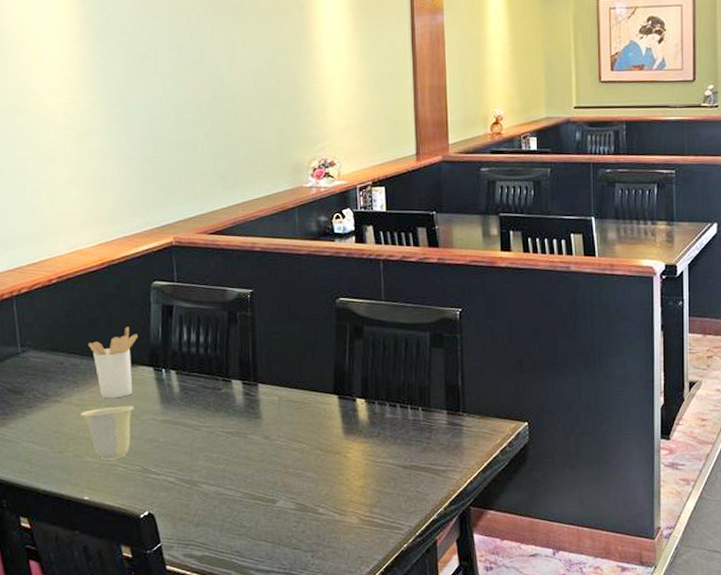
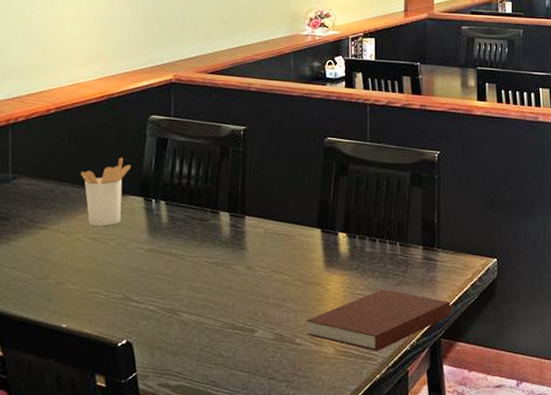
cup: present [81,406,134,460] -> none [66,234,121,288]
notebook: none [328,456,480,520] -> present [306,289,451,351]

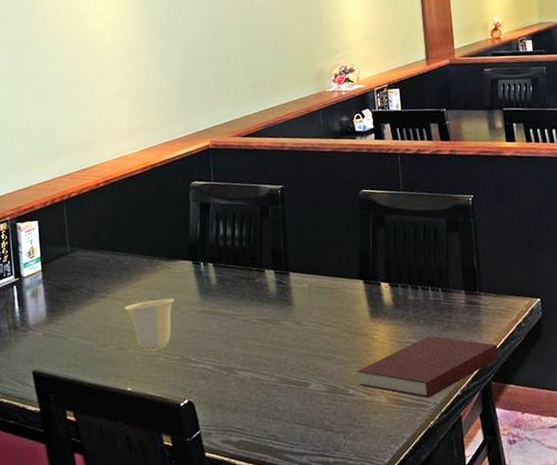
cup: none [66,234,121,288] -> present [125,298,175,351]
utensil holder: present [80,157,131,227] -> none [132,224,178,293]

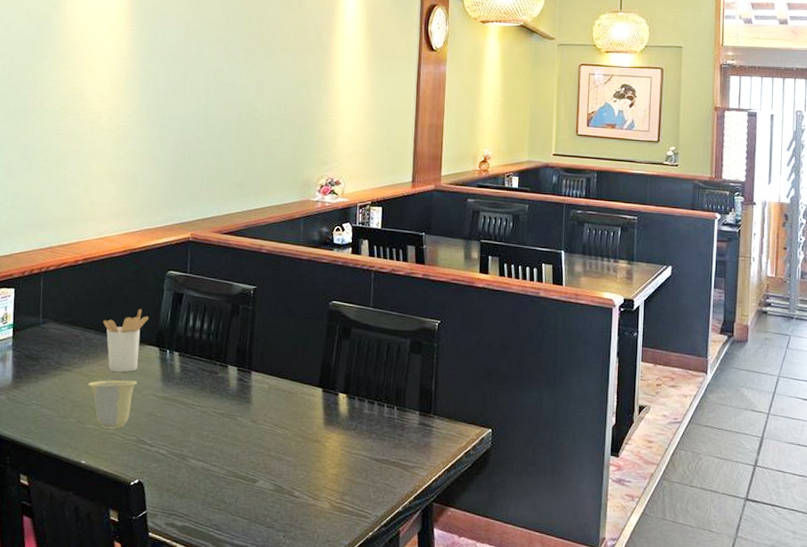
utensil holder: none [132,224,178,293] -> present [103,309,148,373]
notebook: present [357,335,499,398] -> none [304,450,445,510]

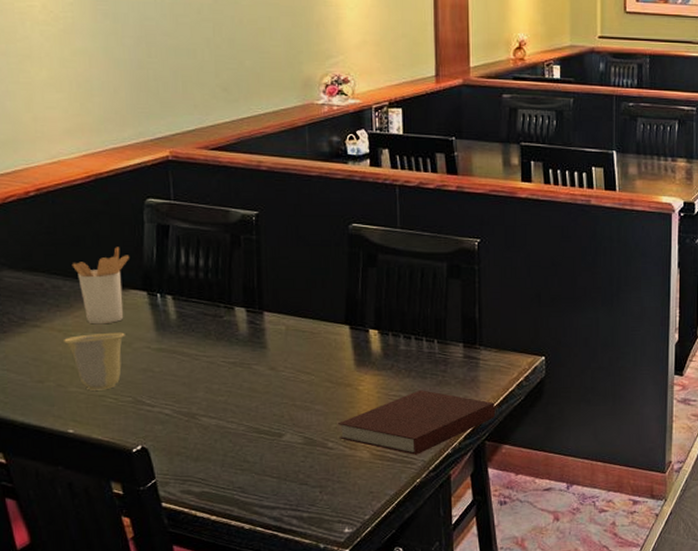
notebook: none [304,450,445,510] -> present [338,390,496,455]

